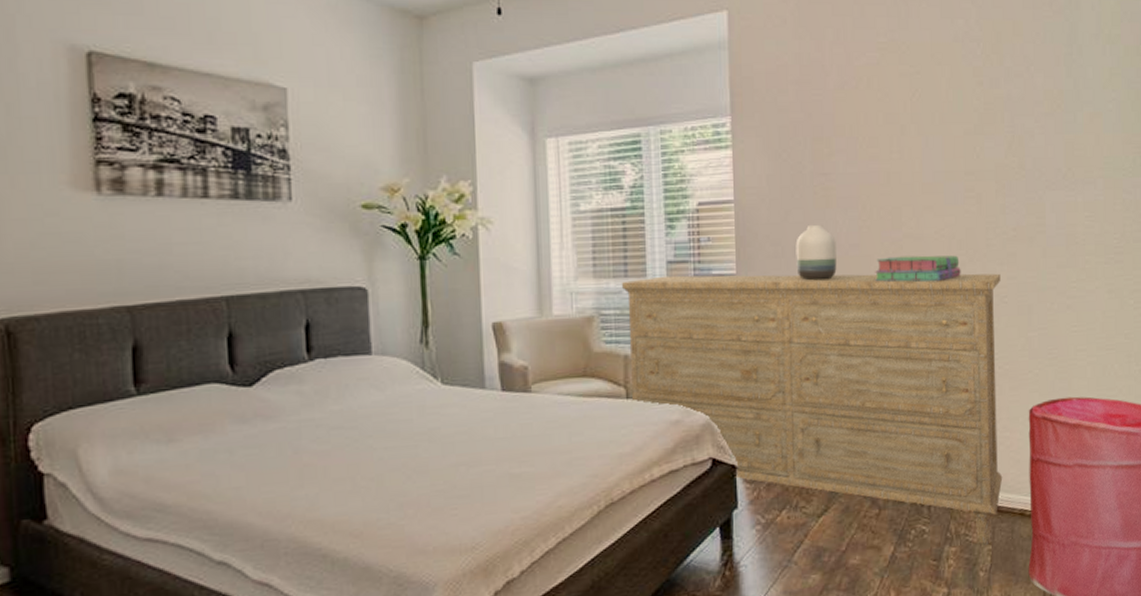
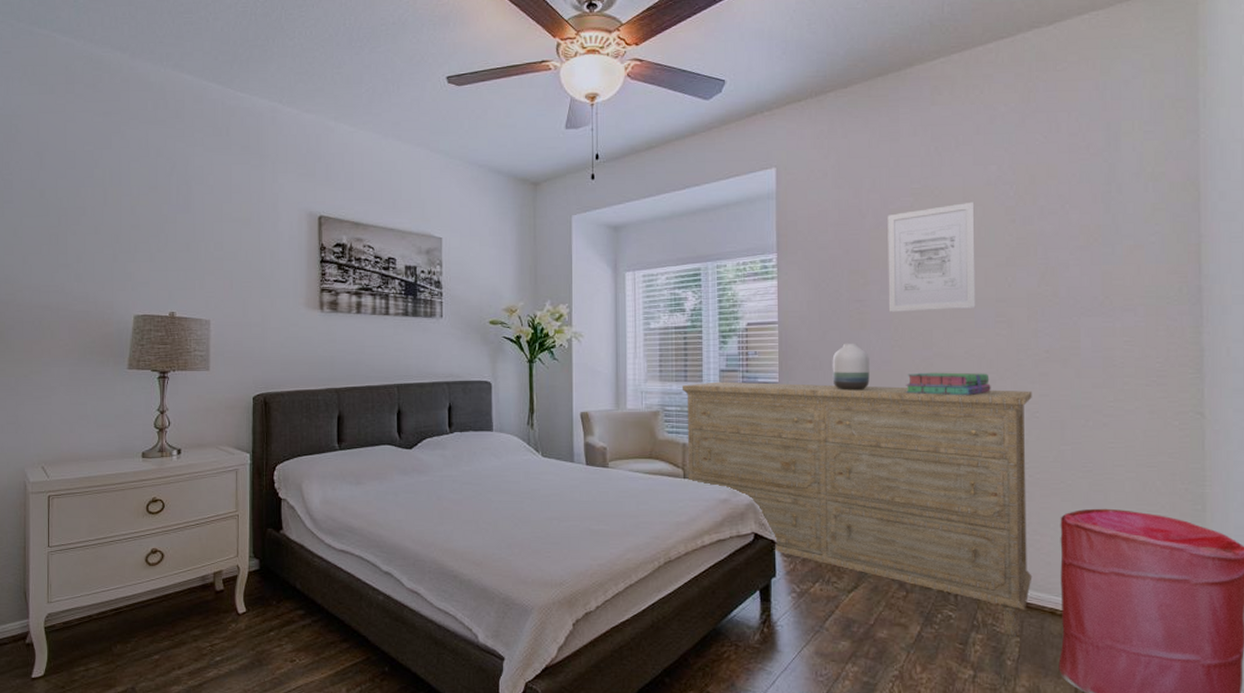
wall art: none [853,60,945,187] -> present [887,201,976,312]

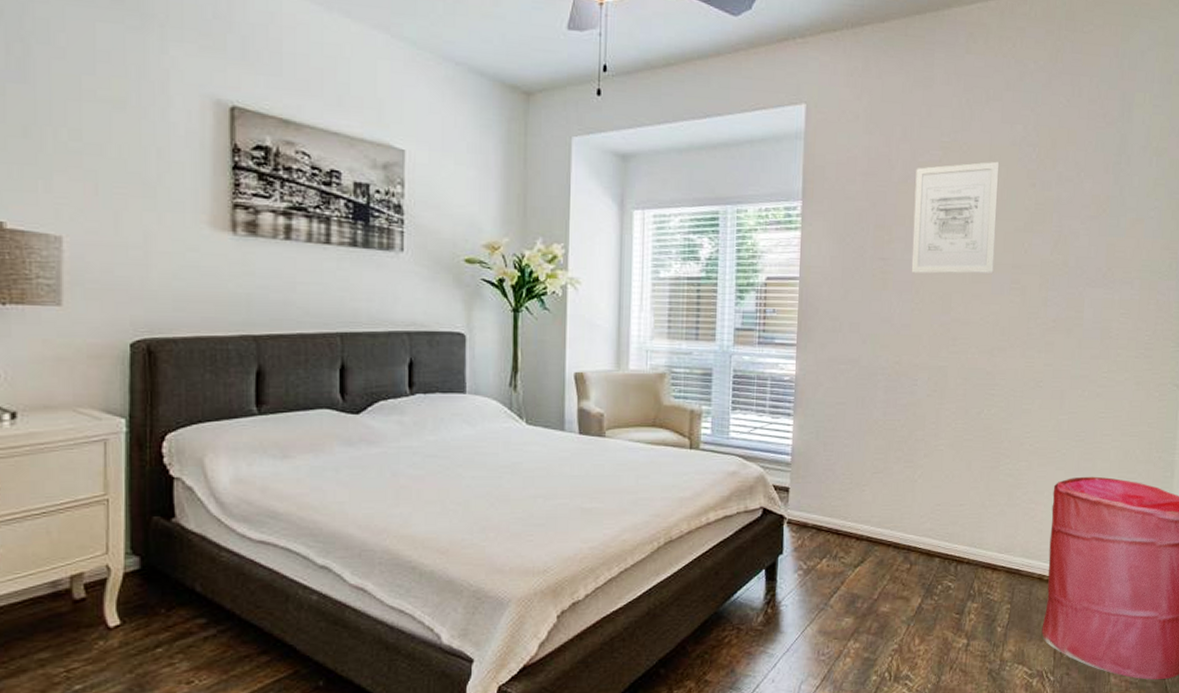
dresser: present [681,381,1032,637] -> none [692,341,1038,604]
vase: present [832,344,870,391] -> none [851,305,890,355]
stack of books: present [906,372,991,396] -> none [923,338,1002,364]

